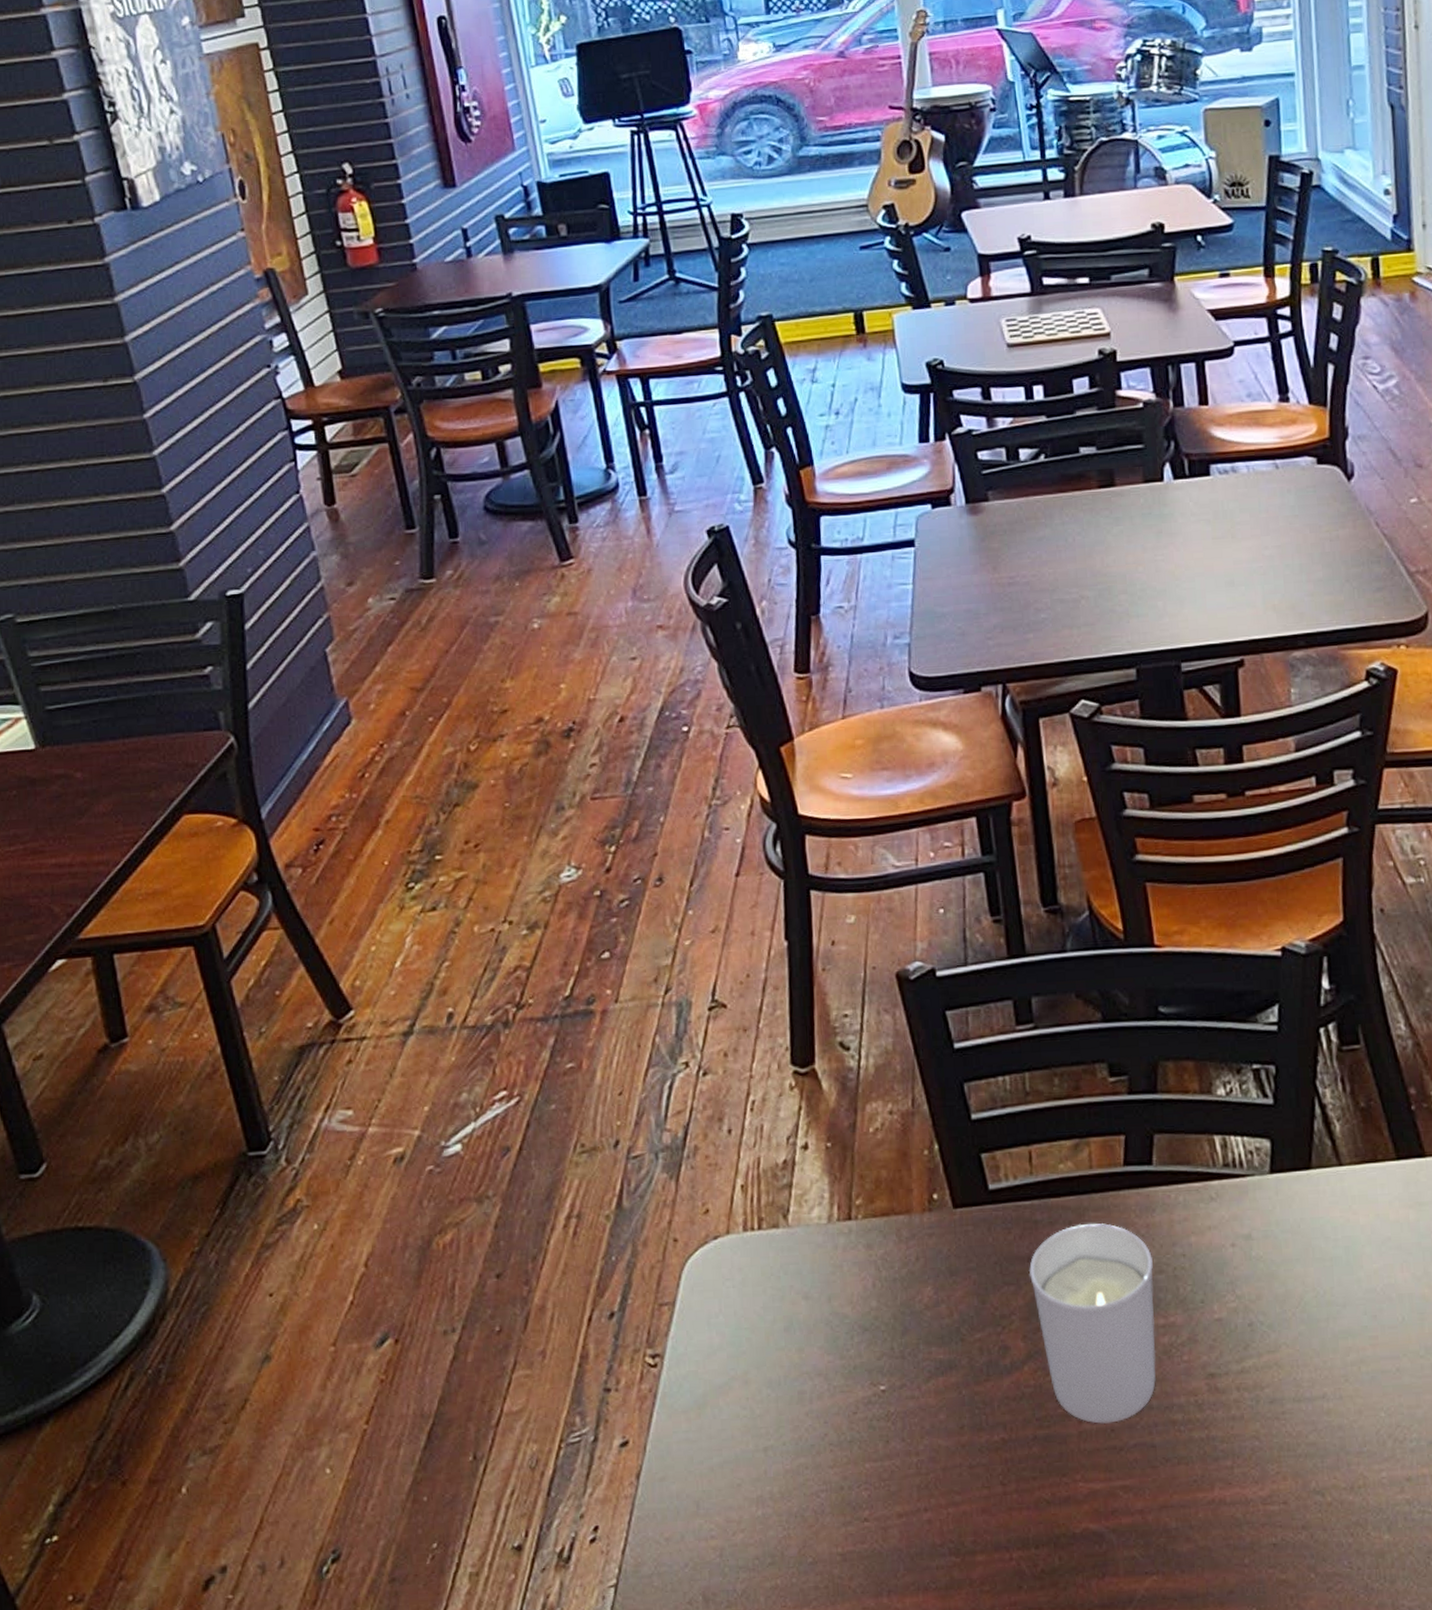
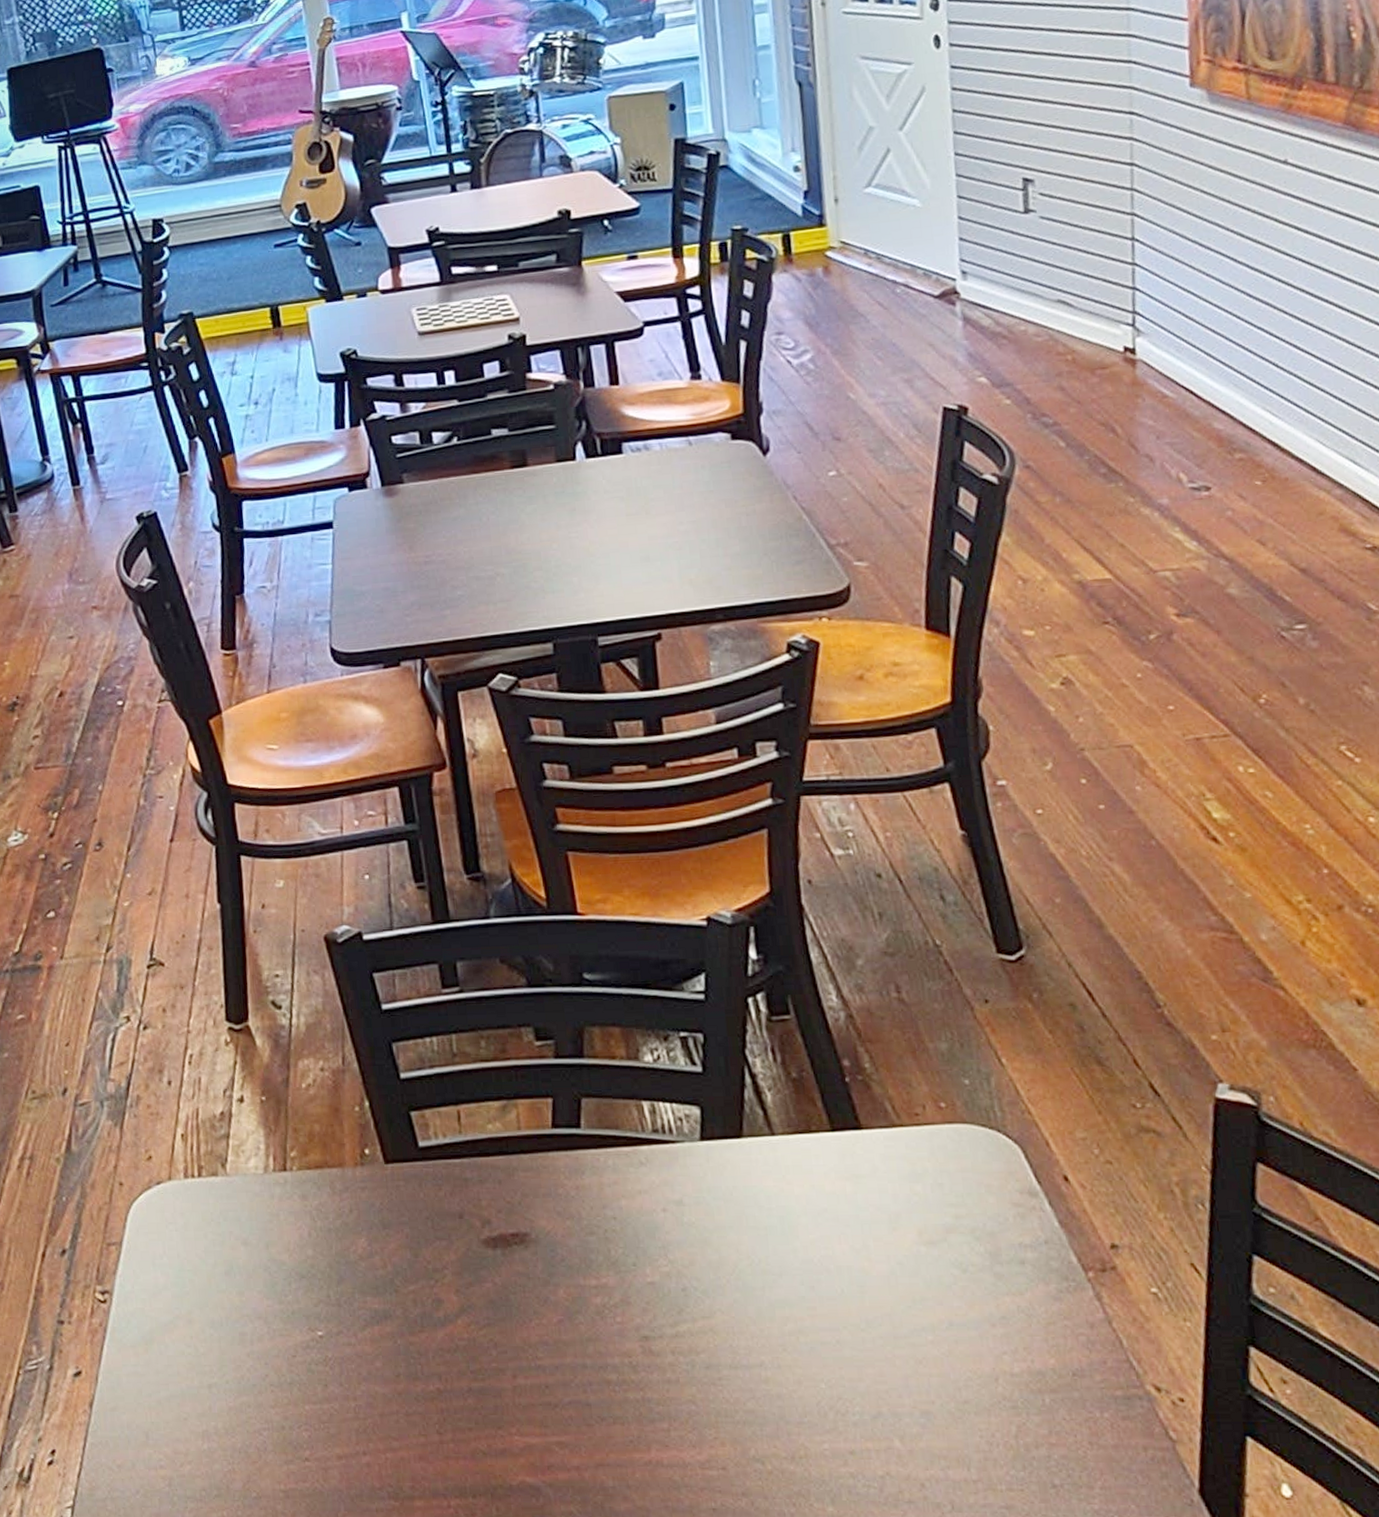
candle holder: present [1028,1223,1156,1424] -> none [459,1183,589,1380]

